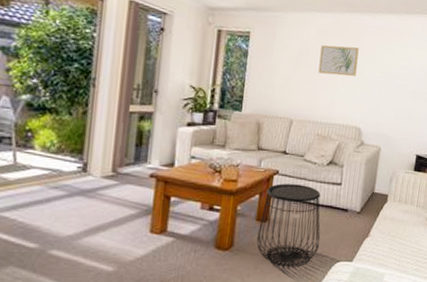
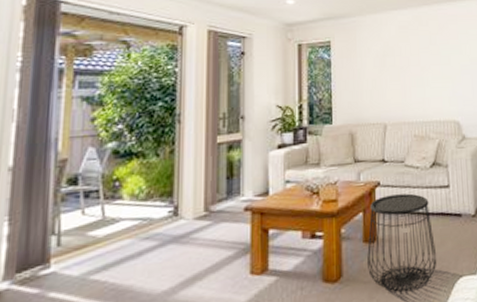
wall art: present [318,45,359,76] -> none [404,39,445,71]

